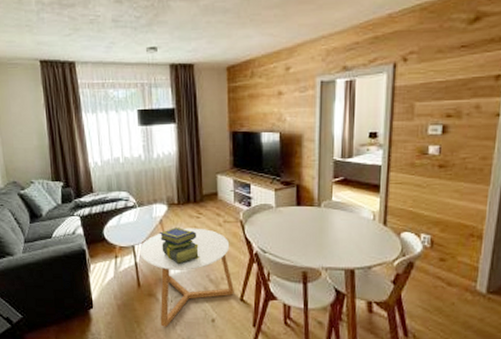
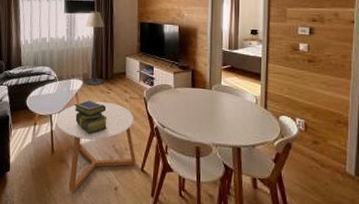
floor lamp: none [165,121,193,210] -> present [85,11,105,86]

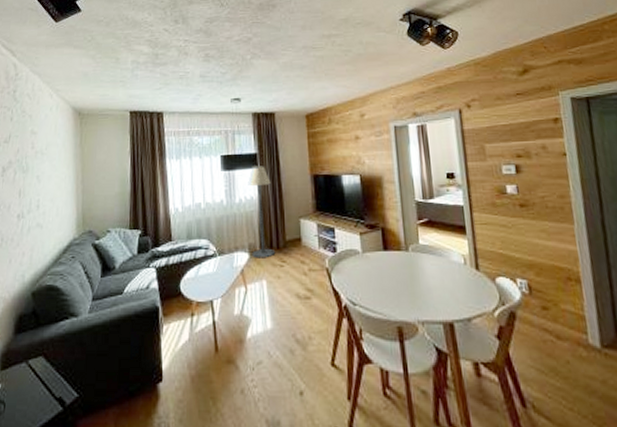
coffee table: present [56,101,136,193] -> none [218,278,324,404]
stack of books: present [74,100,108,135] -> none [240,278,285,323]

